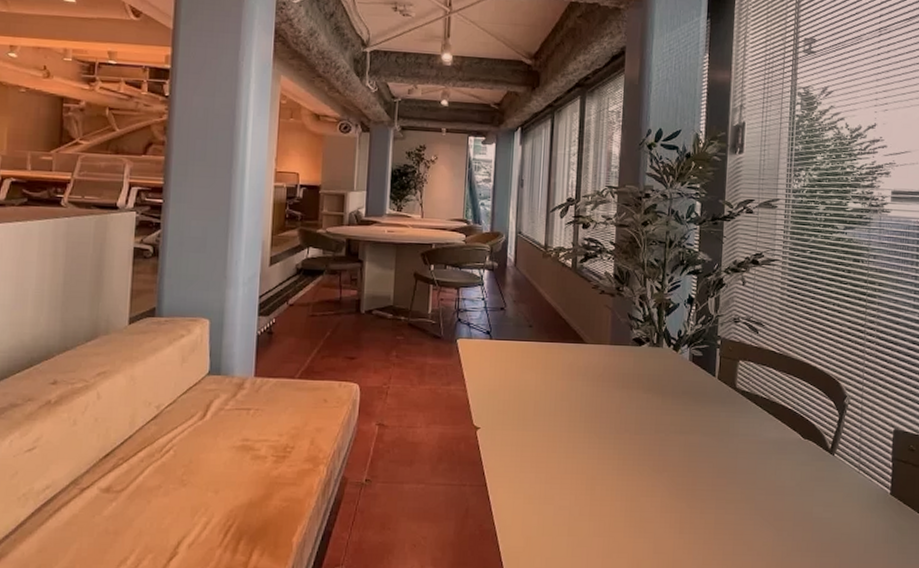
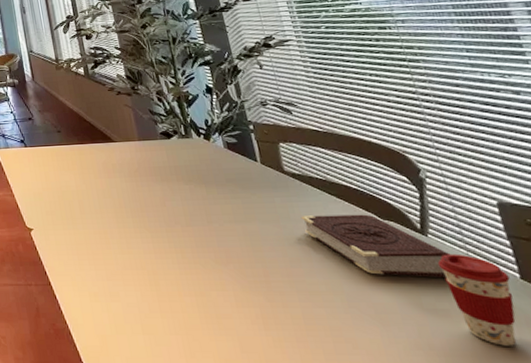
book: none [737,431,847,491] -> present [301,214,451,277]
coffee cup: none [834,471,883,549] -> present [437,254,517,346]

